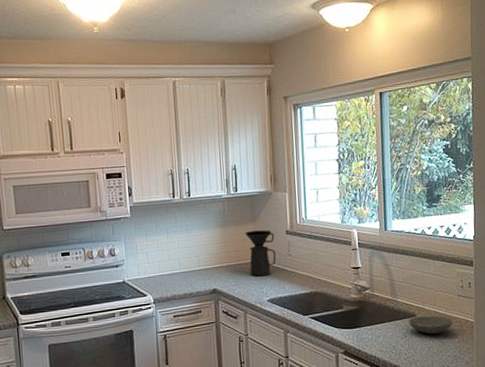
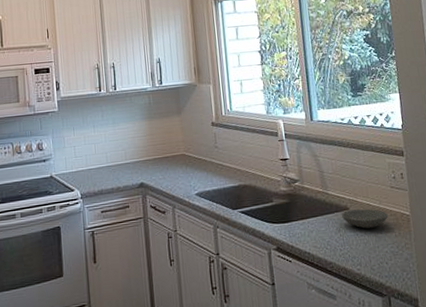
coffee maker: present [245,230,276,277] -> none [171,122,203,170]

